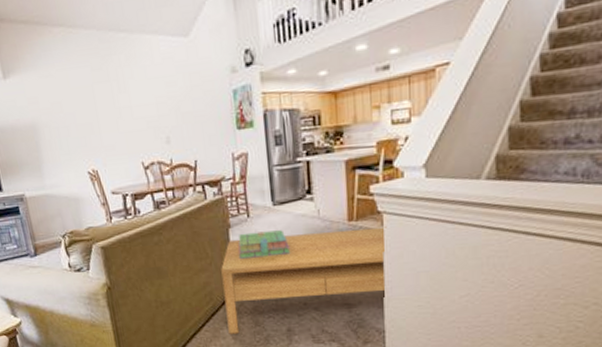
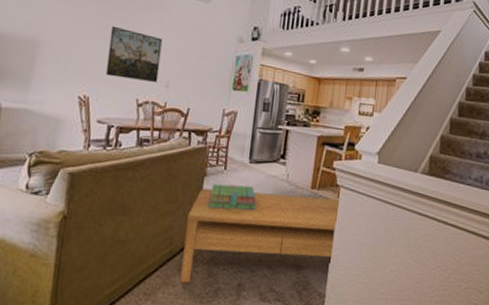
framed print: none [97,90,158,145] -> present [105,25,163,82]

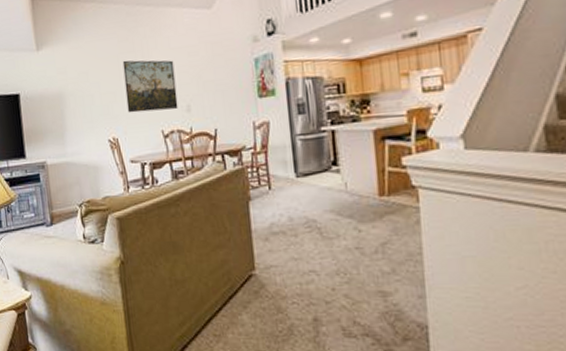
coffee table: present [180,188,342,283] -> none [240,203,425,321]
stack of books: present [207,183,257,210] -> none [258,204,316,235]

